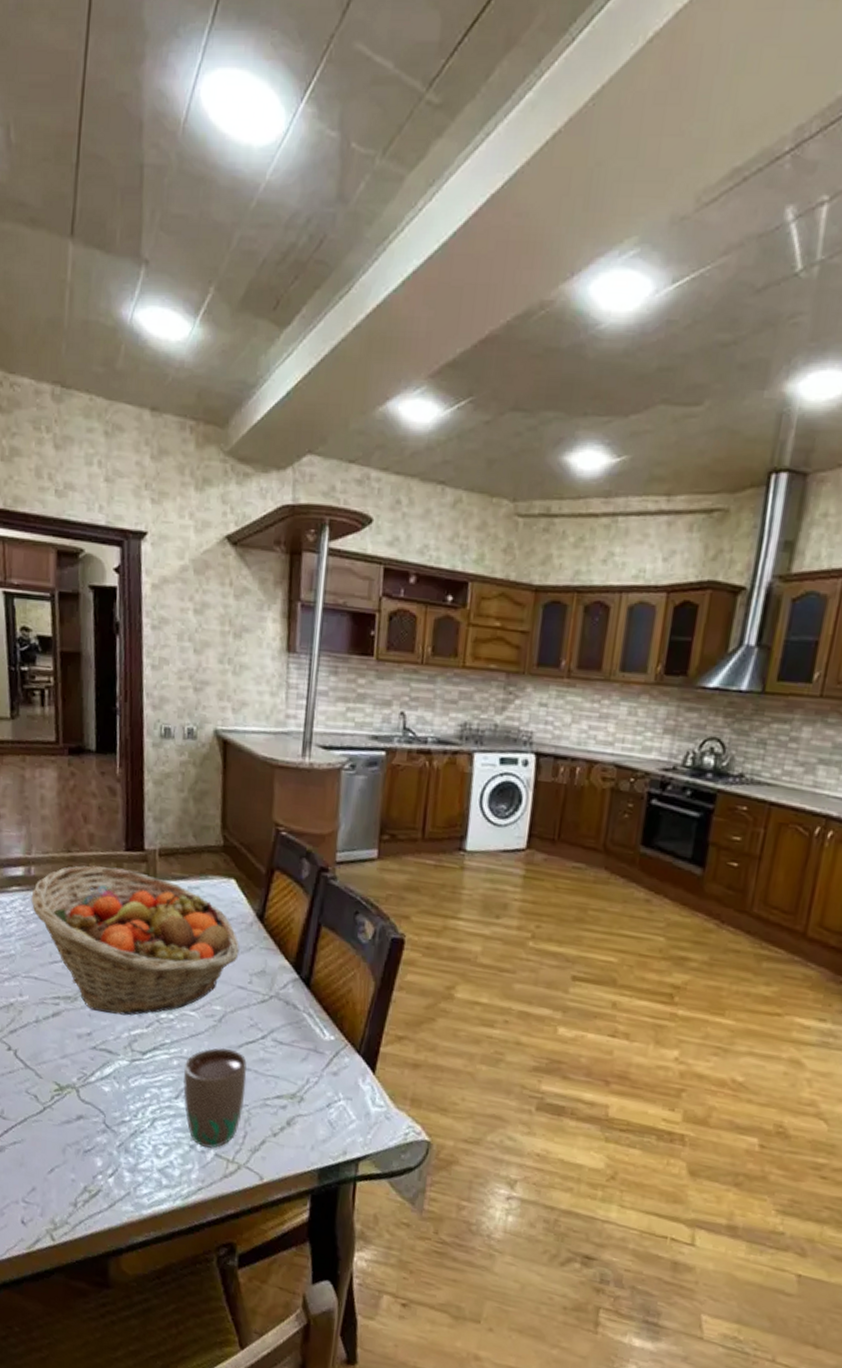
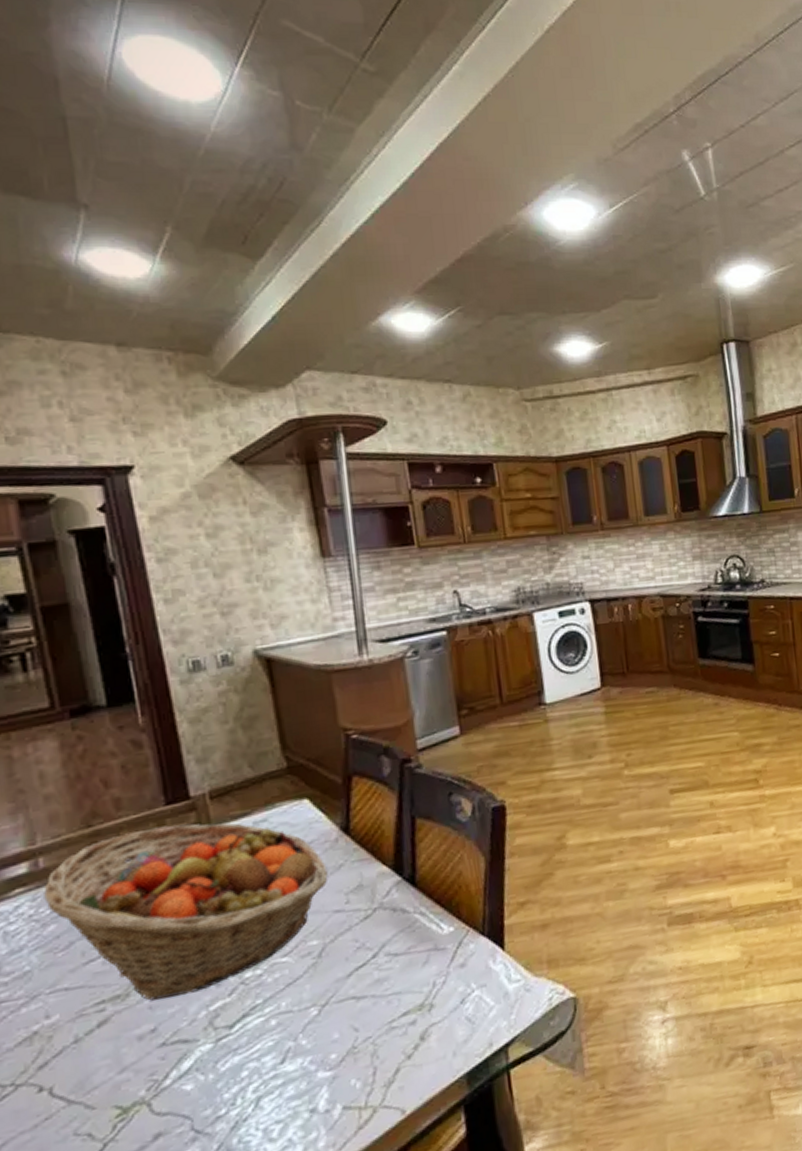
mug: present [182,1047,247,1148] -> none [285,982,367,1107]

